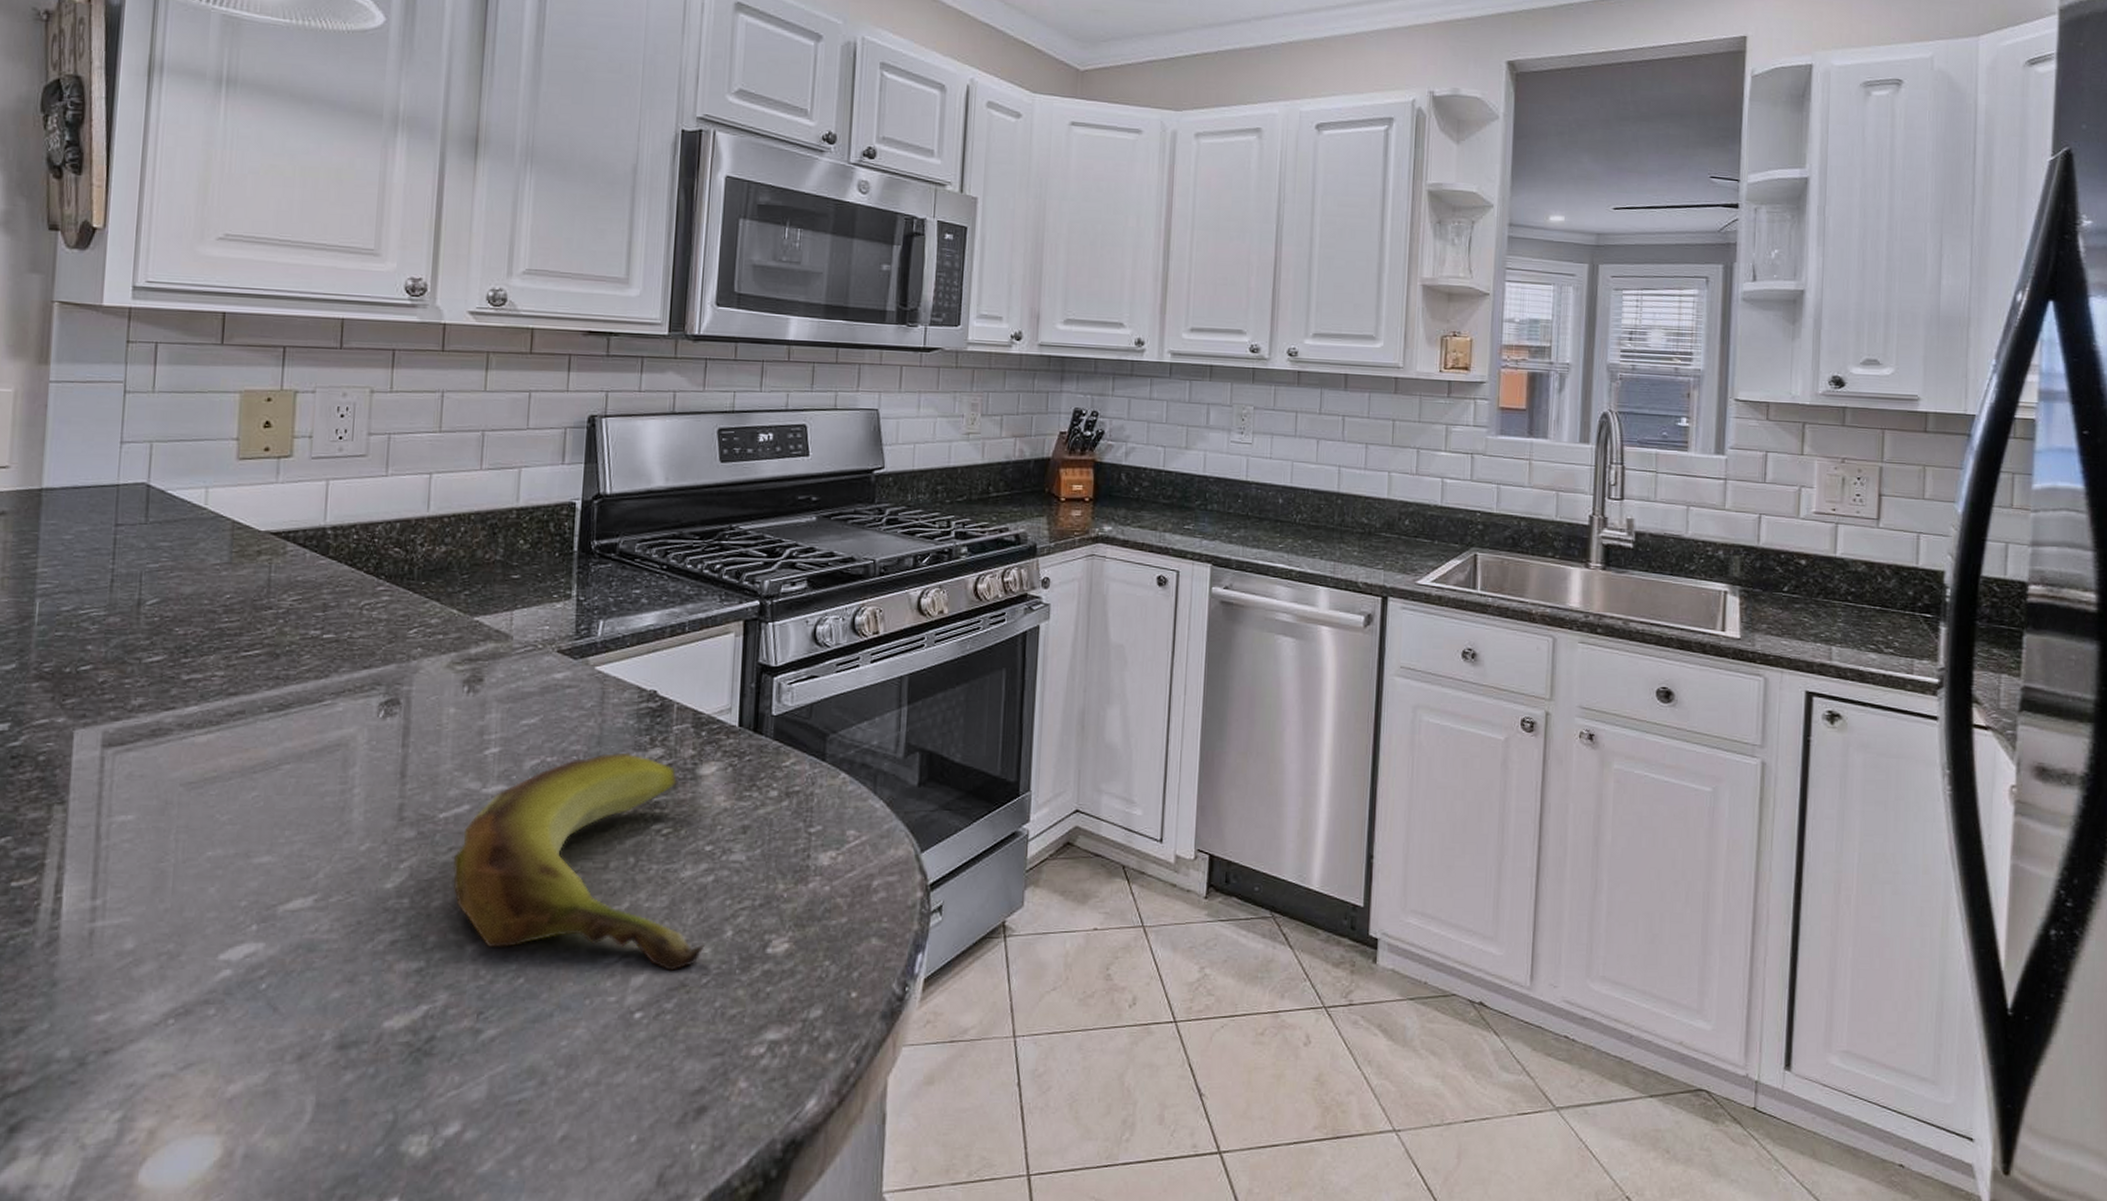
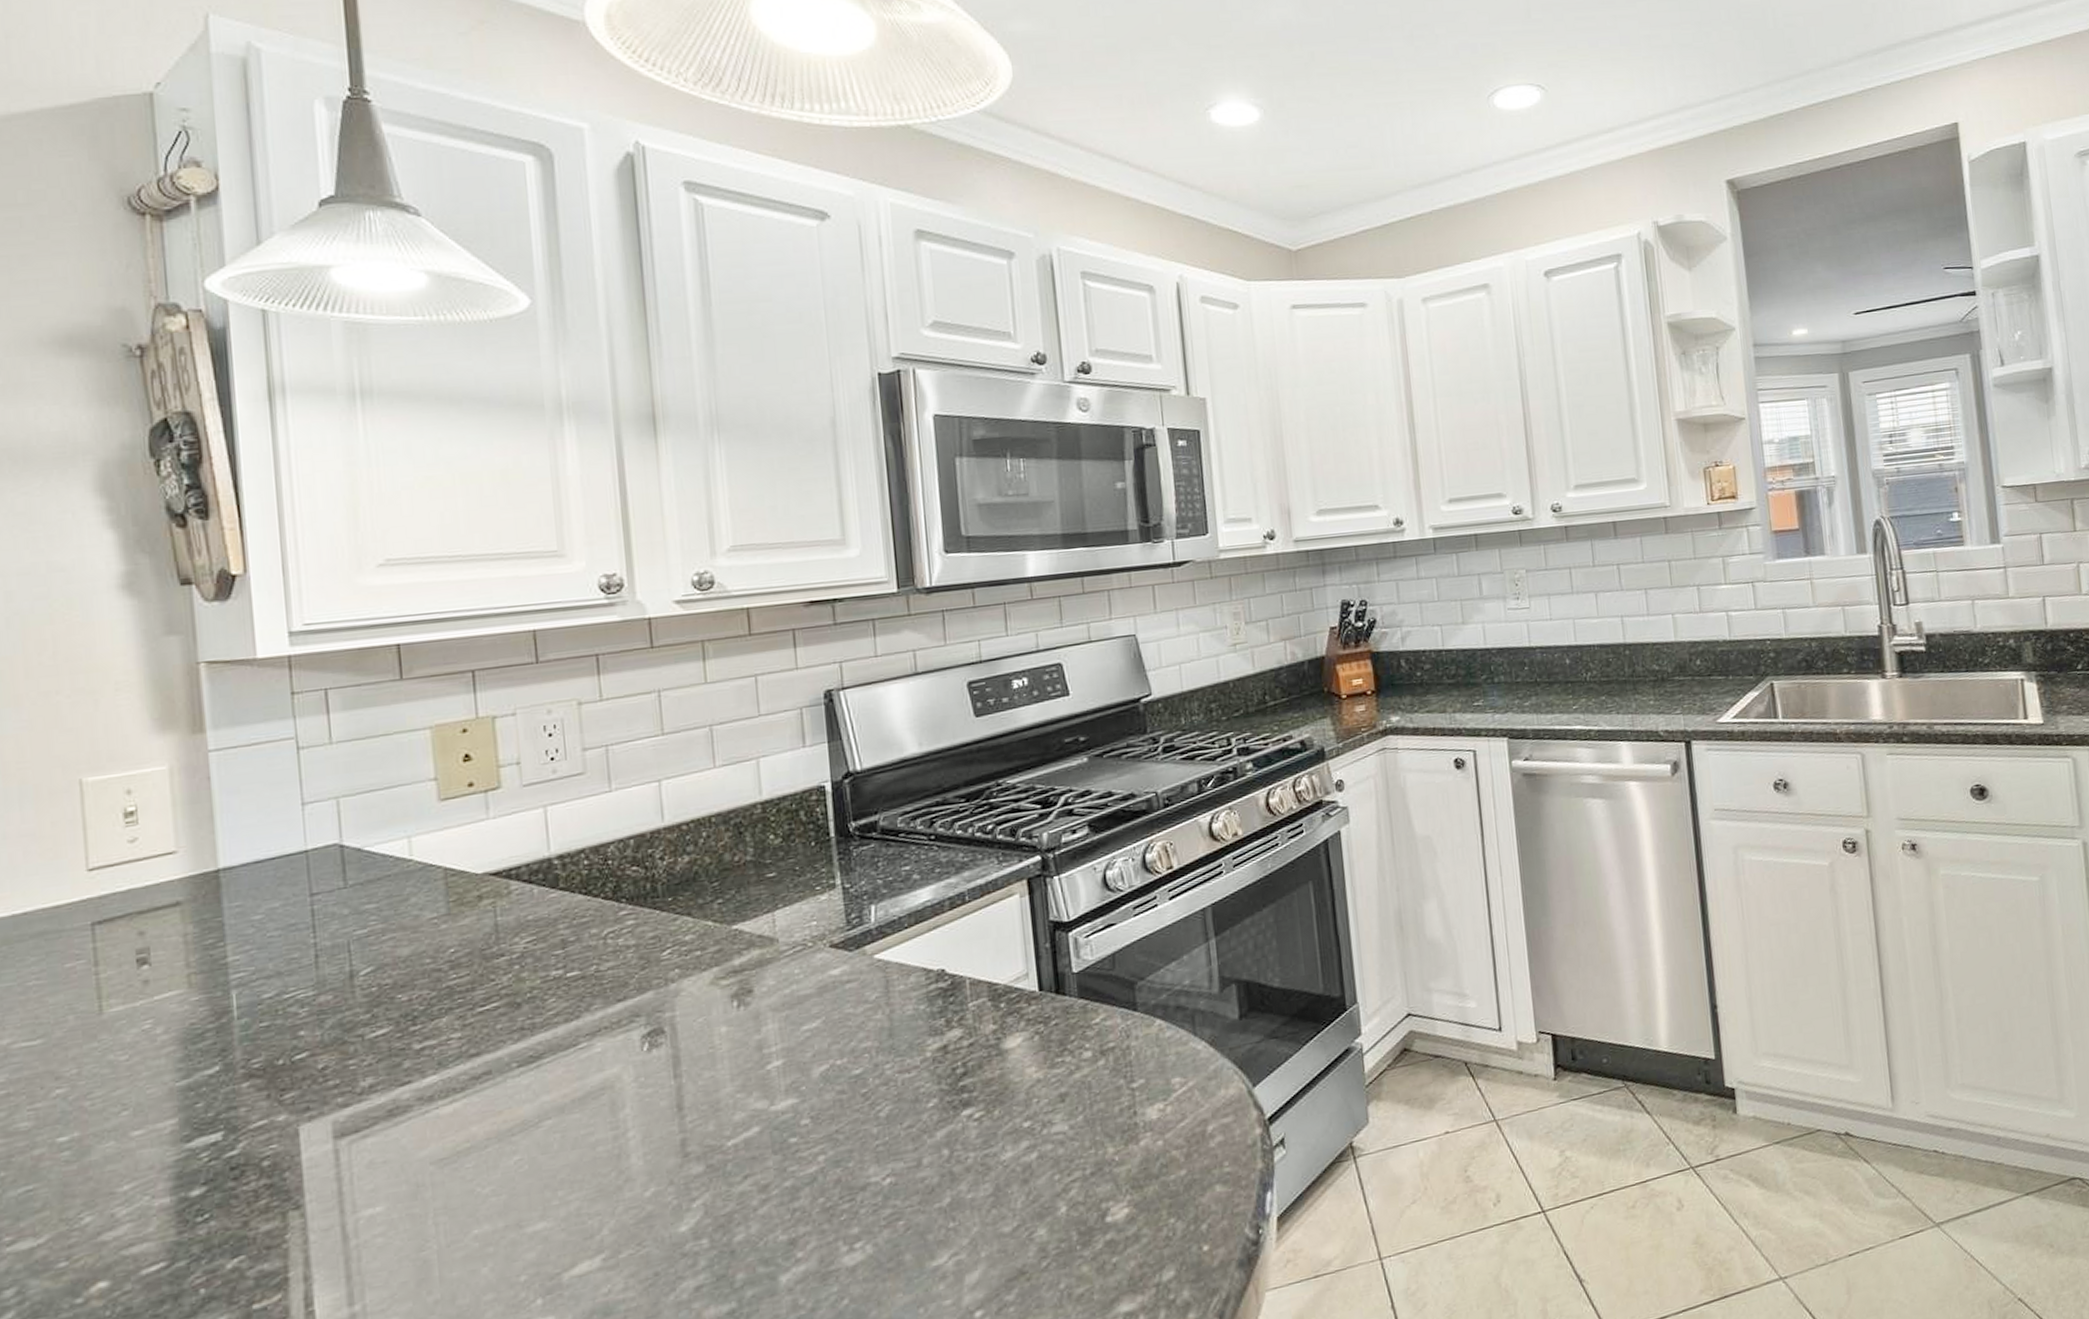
banana: present [452,752,705,971] -> none [750,1039,1039,1273]

